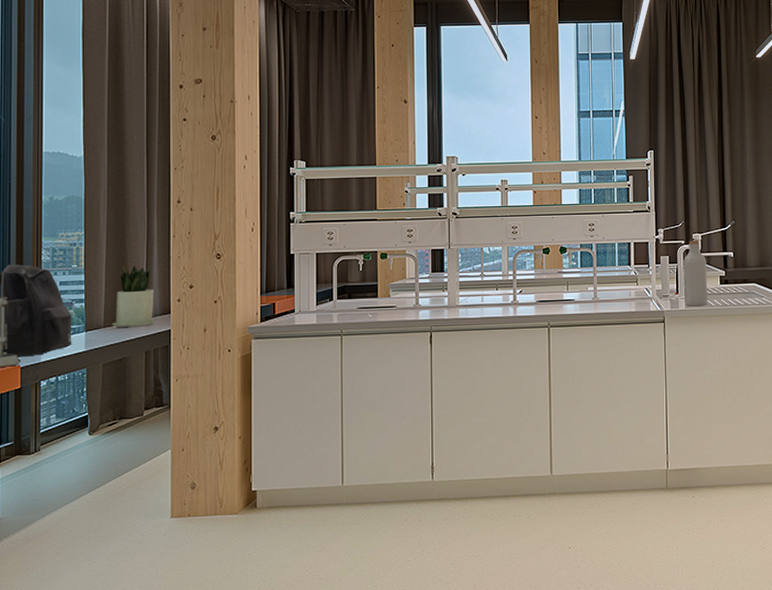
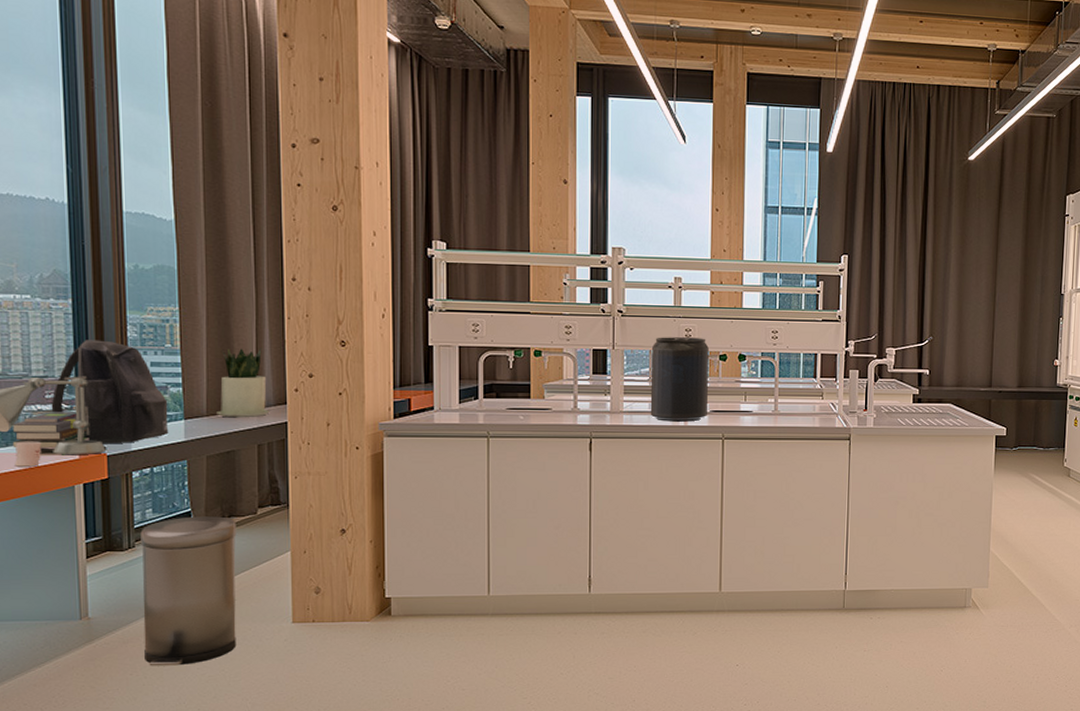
pedal bin: none [44,419,126,563] -> present [140,516,237,666]
soda can: none [482,234,534,313] -> present [650,337,709,422]
bottle: present [682,240,708,307] -> none [873,354,900,425]

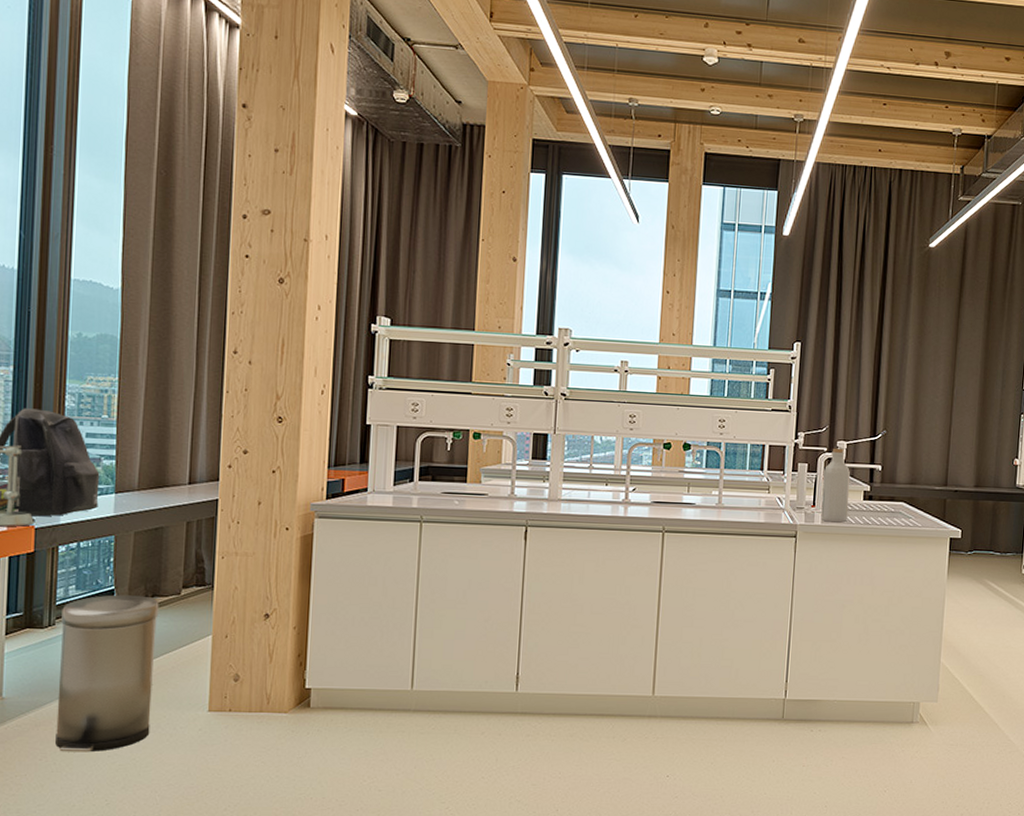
planter: present [217,348,270,418] -> none [148,421,202,493]
soda can: present [650,337,709,422] -> none [589,422,653,513]
bottle: none [873,354,900,425] -> present [821,448,851,523]

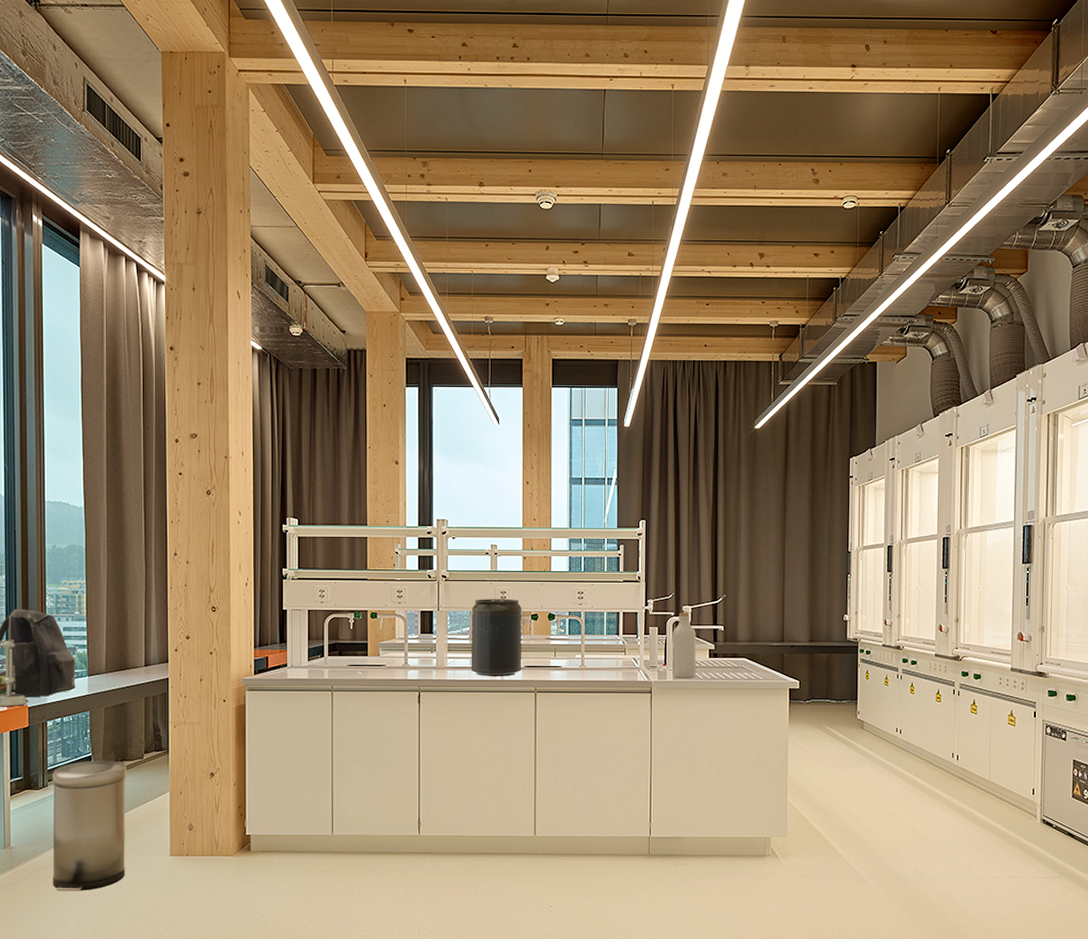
soda can: none [589,422,653,513] -> present [471,599,522,676]

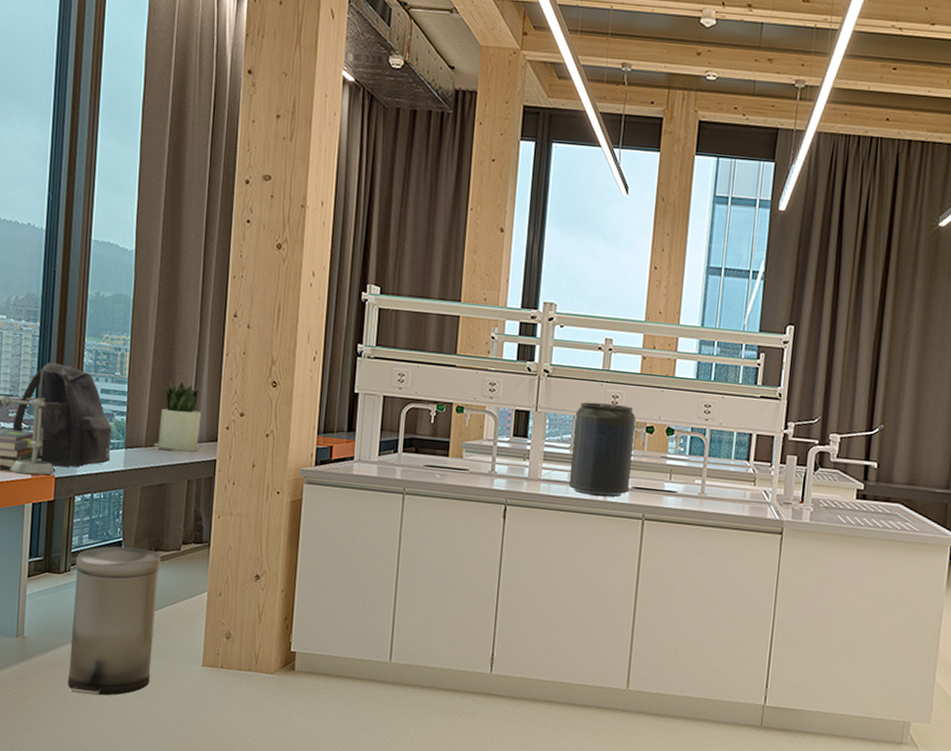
planter: none [113,614,155,675] -> present [154,381,202,452]
bottle: present [672,612,697,678] -> none [809,440,843,522]

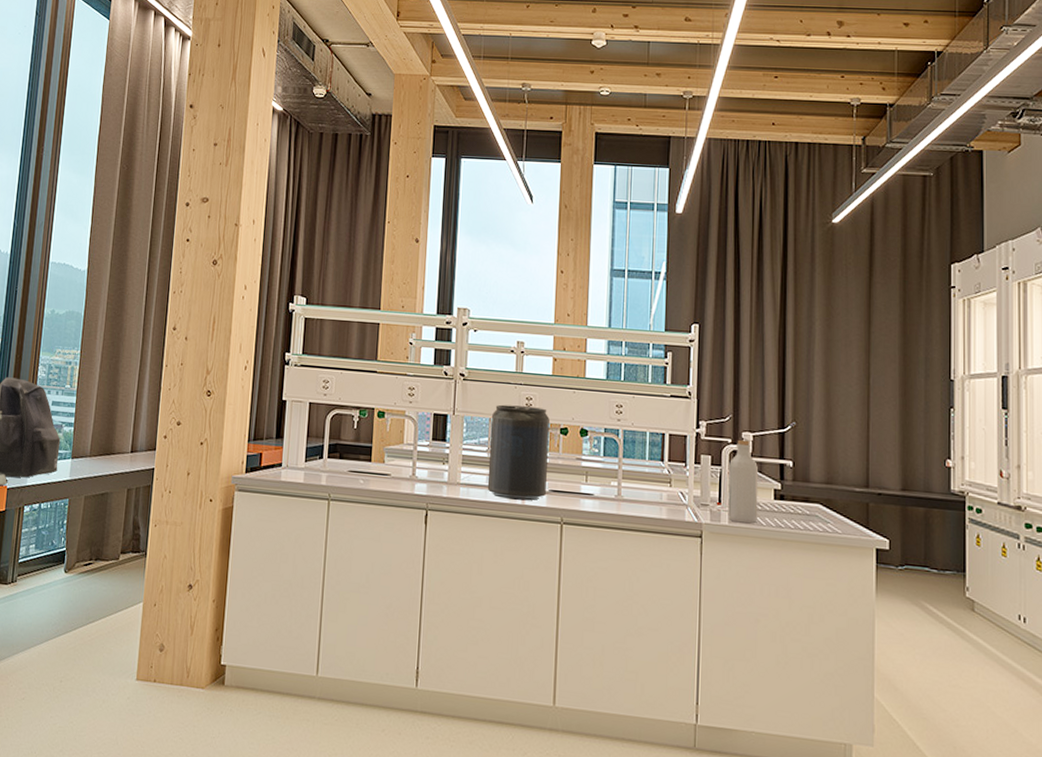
pedal bin: present [68,546,161,696] -> none [9,556,101,711]
planter: present [154,381,202,452] -> none [98,392,142,461]
bottle: none [809,440,843,522] -> present [728,439,759,524]

